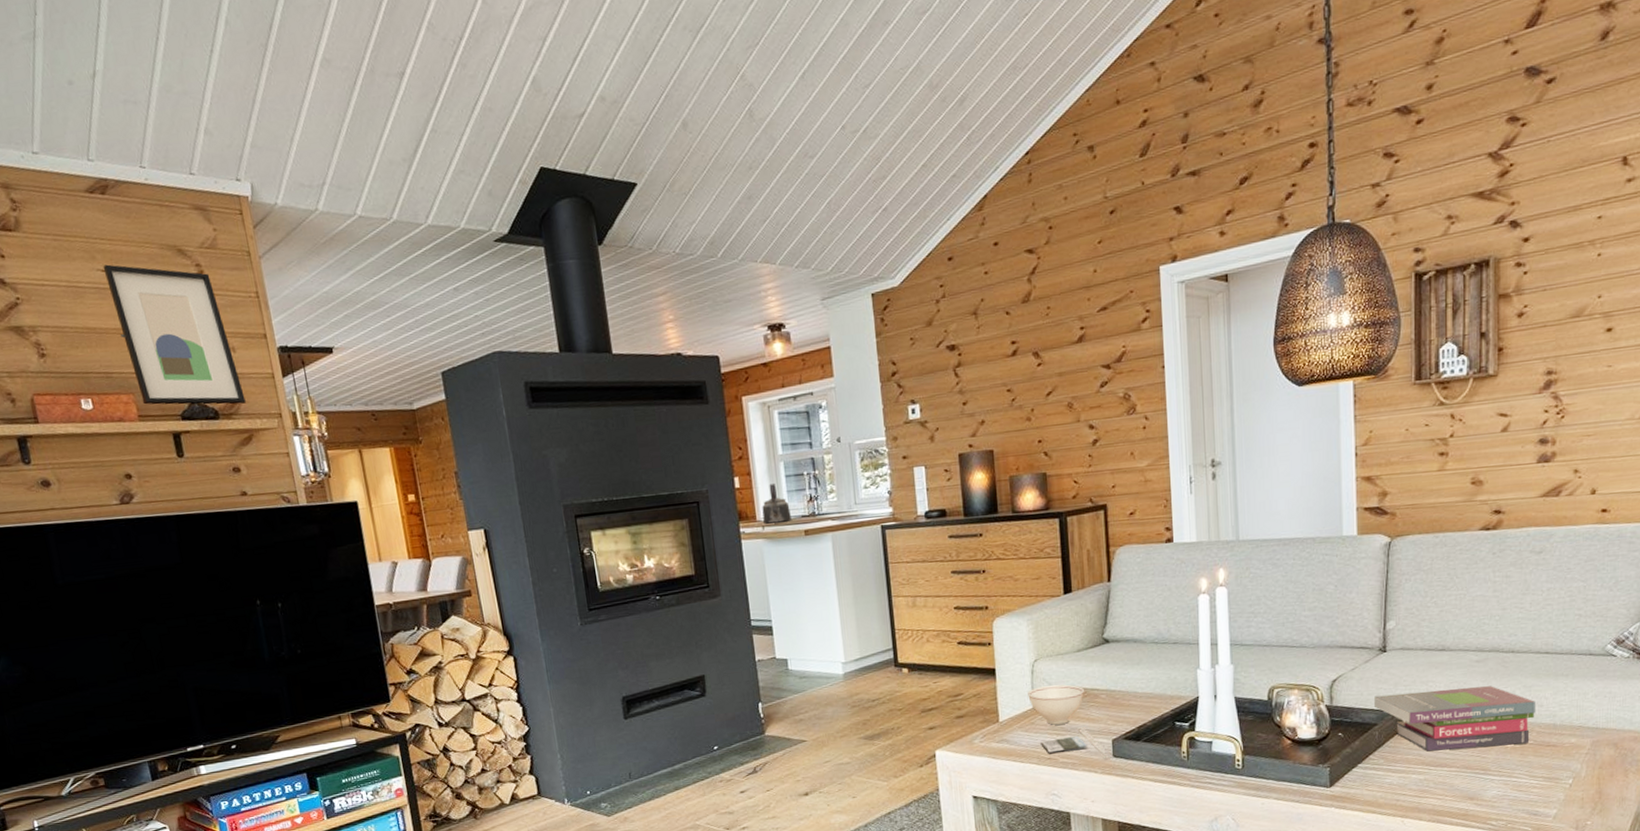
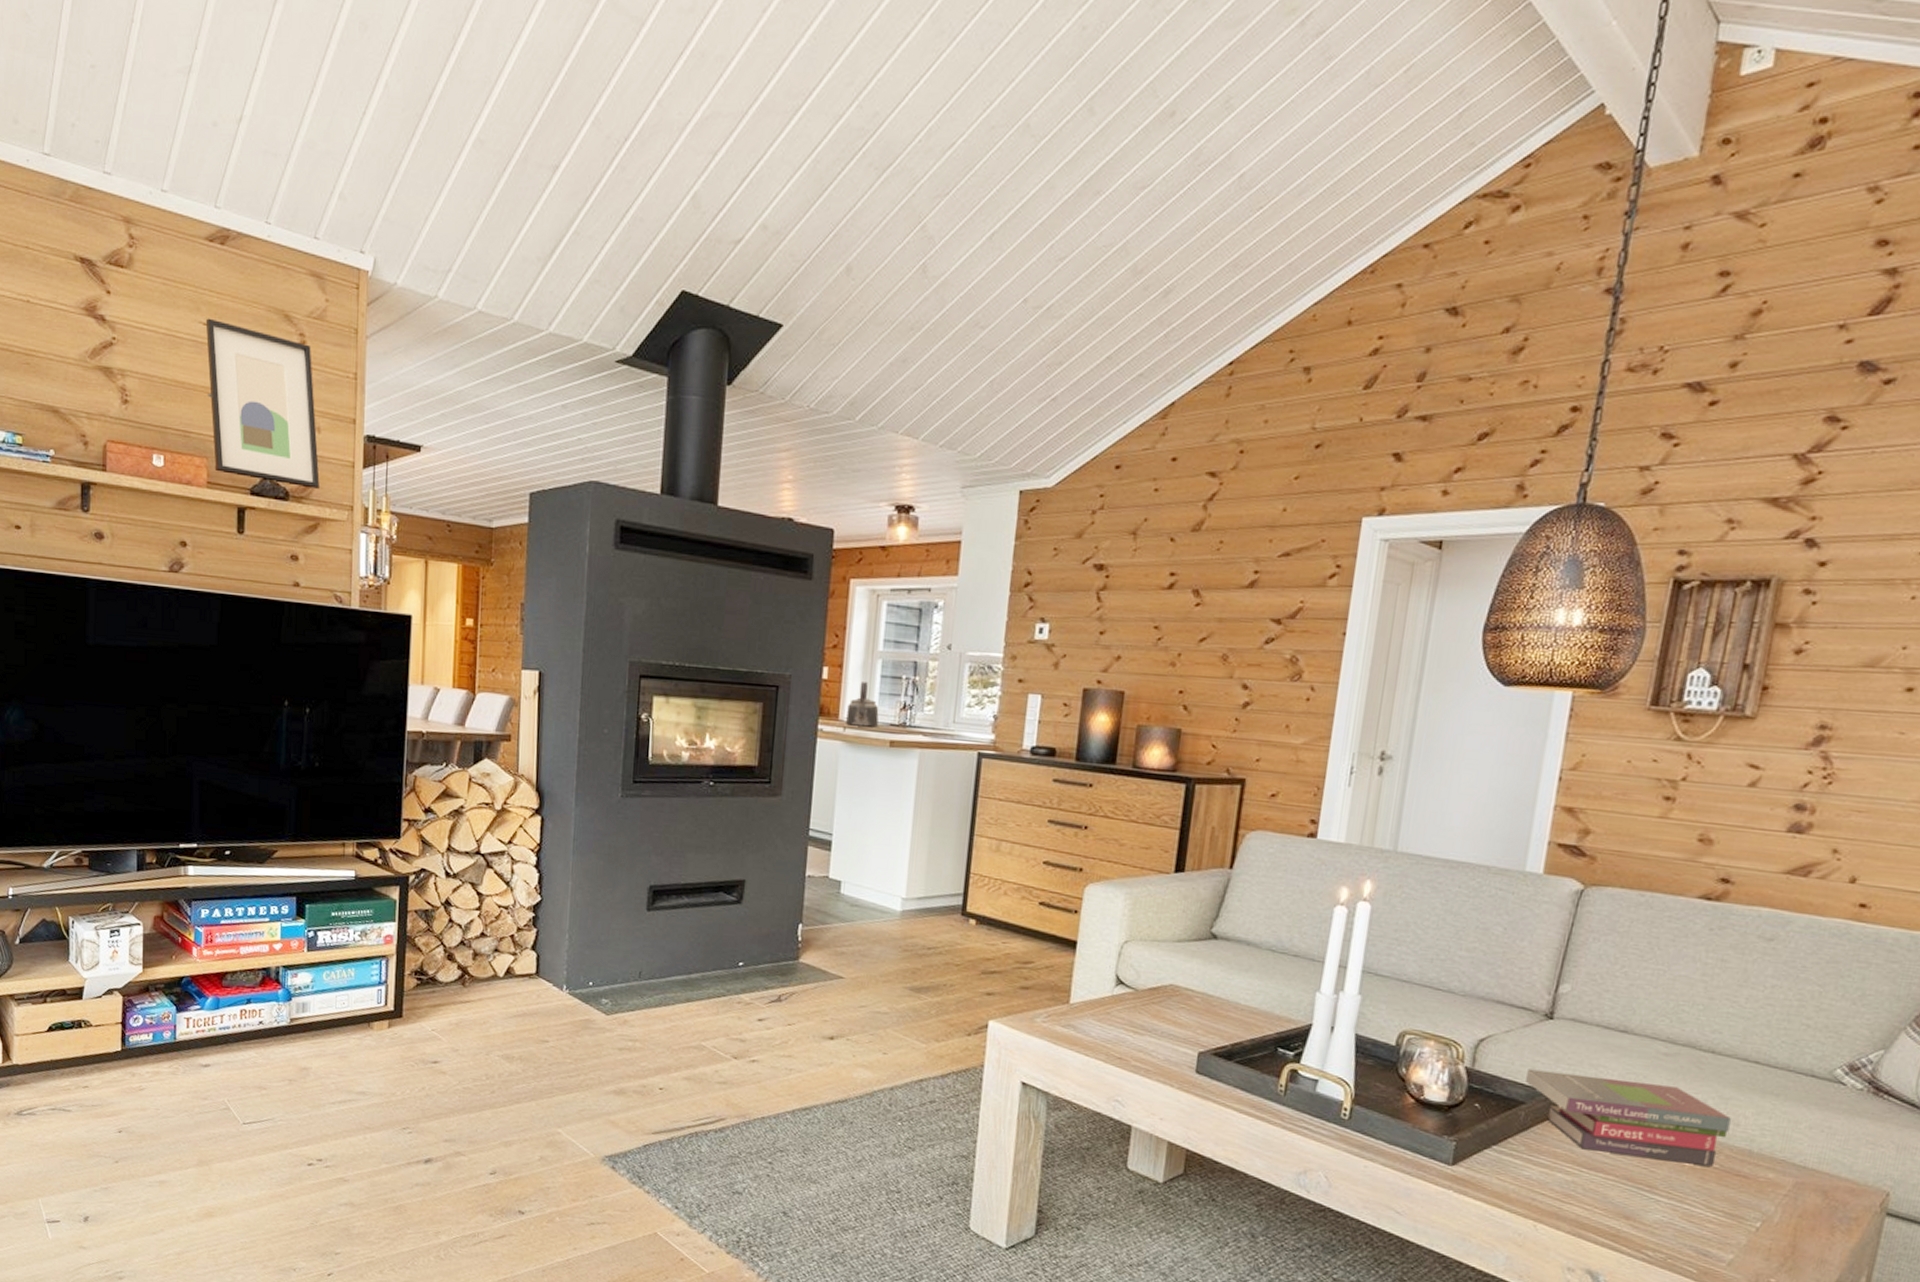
bowl: present [1028,684,1084,725] -> none [1109,973,1177,1022]
magazine: present [1040,727,1113,759] -> none [1113,1030,1196,1074]

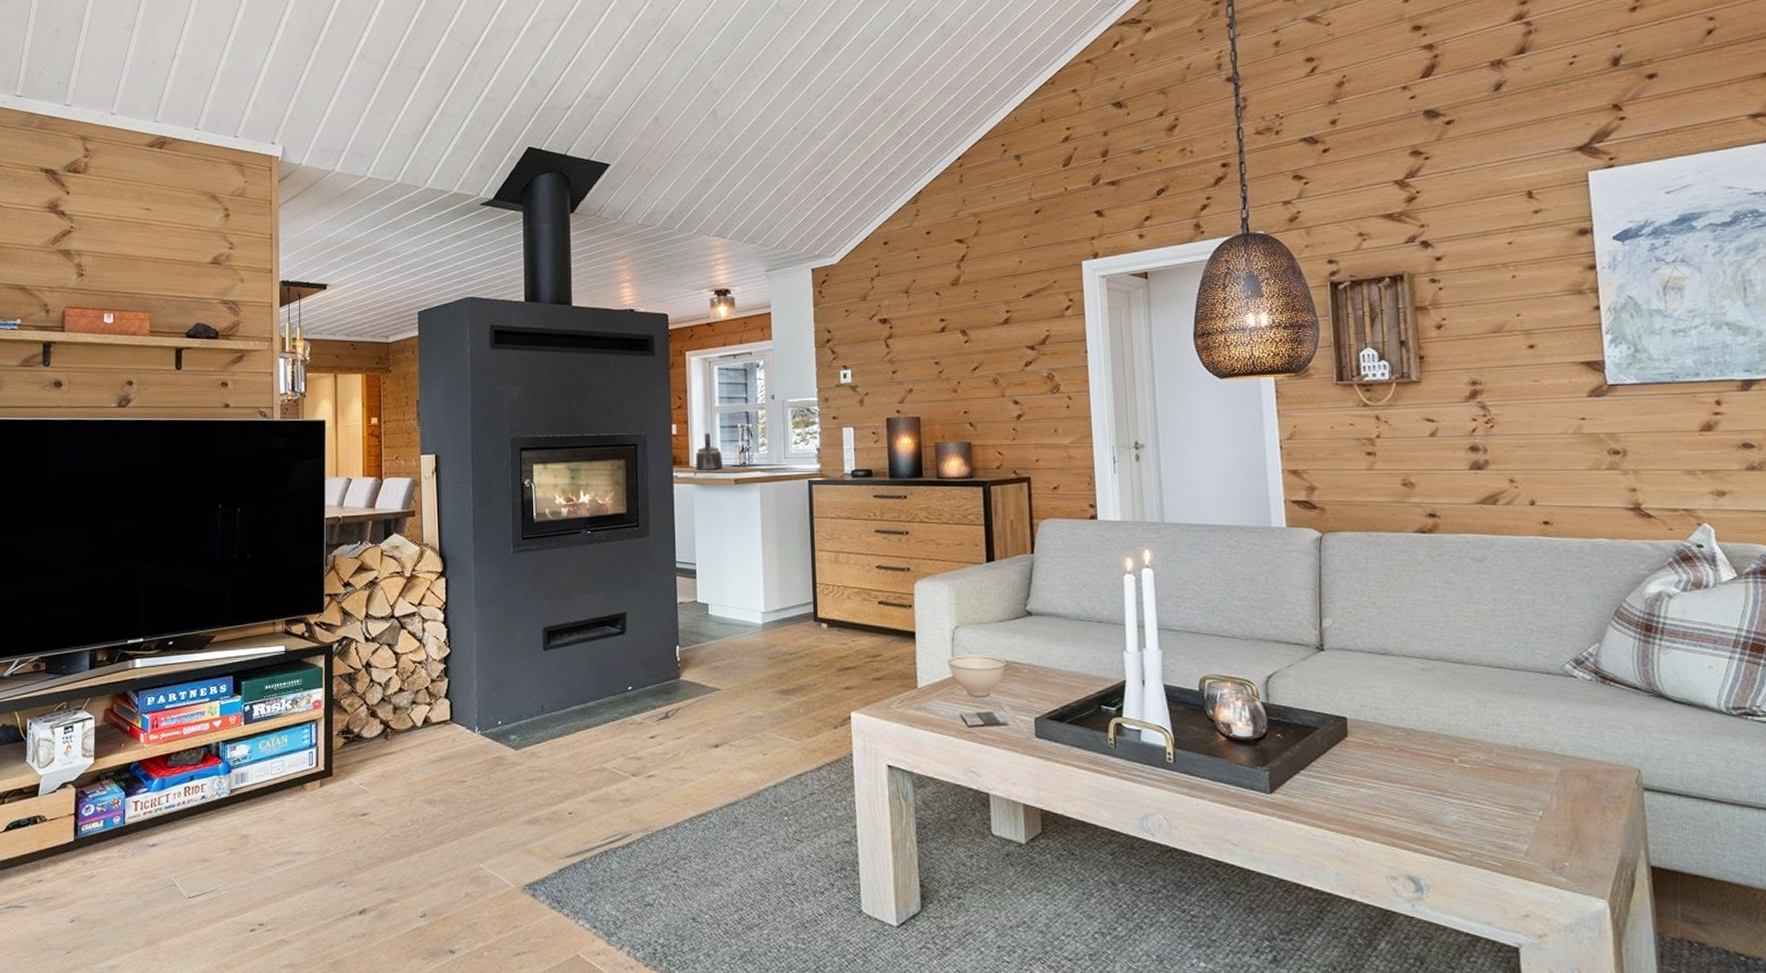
picture frame: present [205,318,320,489] -> none [147,204,244,327]
bowl: none [1109,973,1177,1022] -> present [948,654,1006,697]
magazine: none [1113,1030,1196,1074] -> present [960,702,1035,738]
books: present [1526,1069,1731,1167] -> none [1314,696,1493,765]

